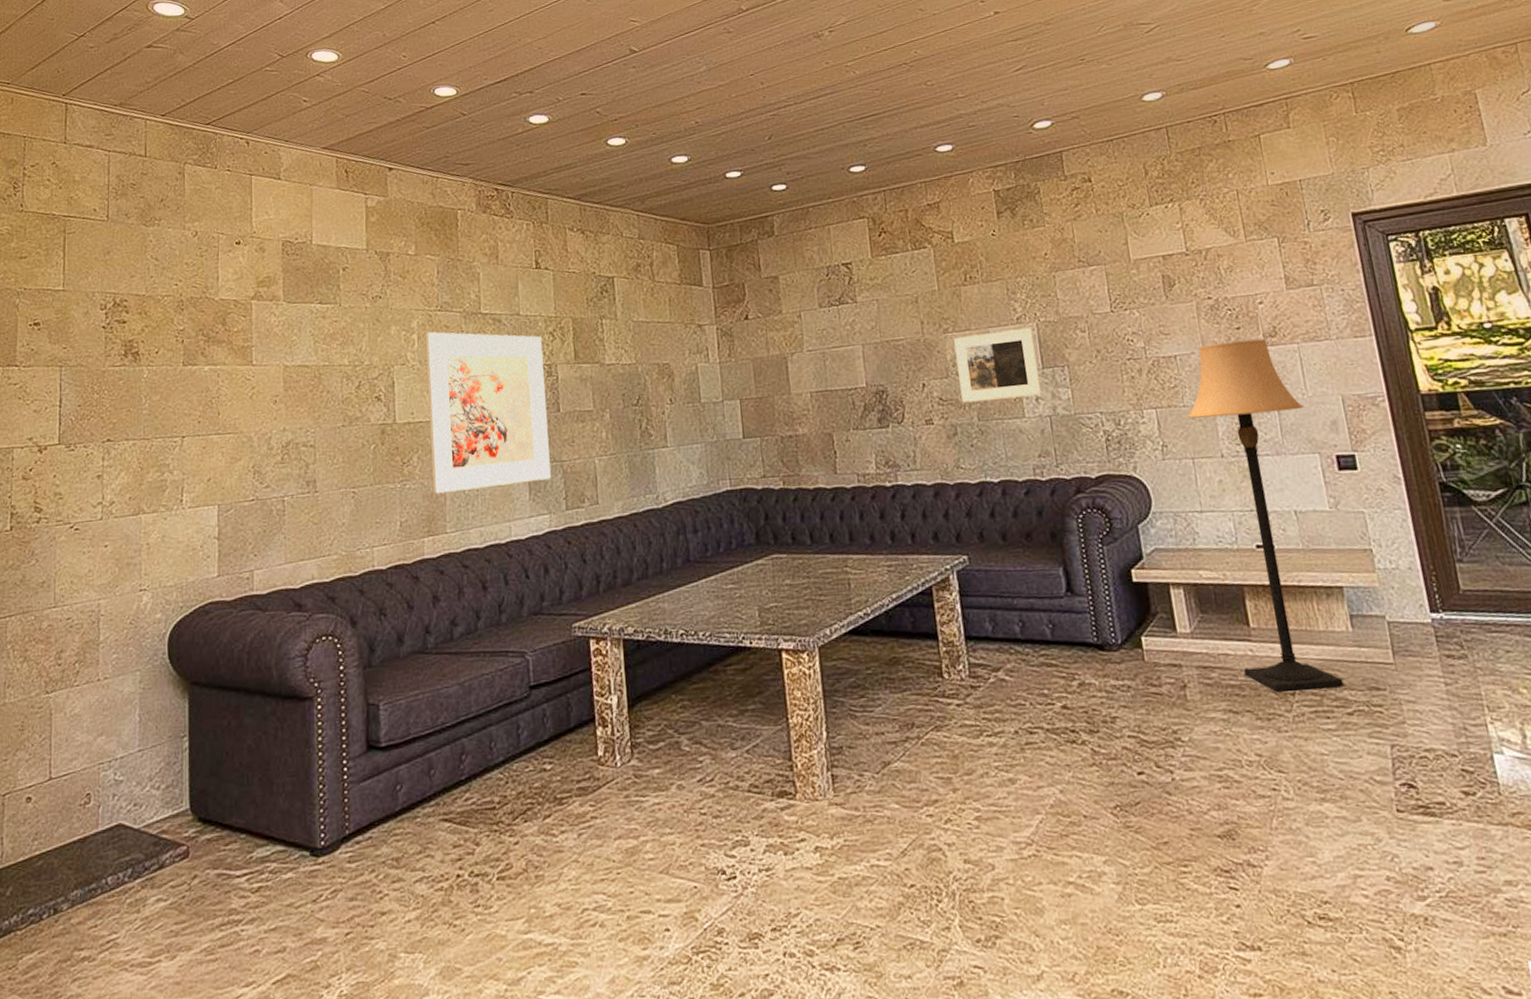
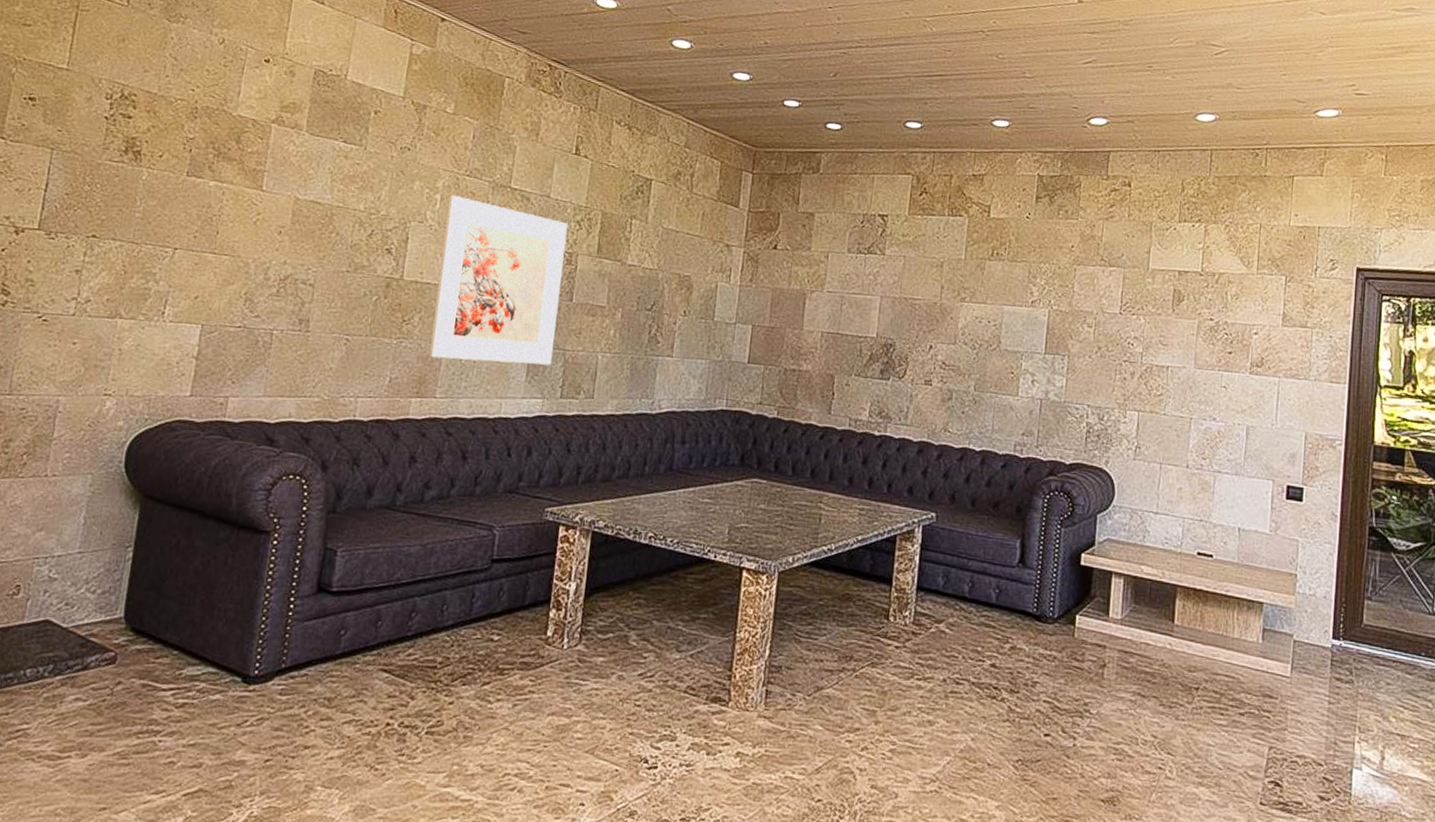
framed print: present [954,327,1042,403] -> none [963,308,1044,378]
lamp: present [1187,339,1344,692] -> none [1159,362,1270,690]

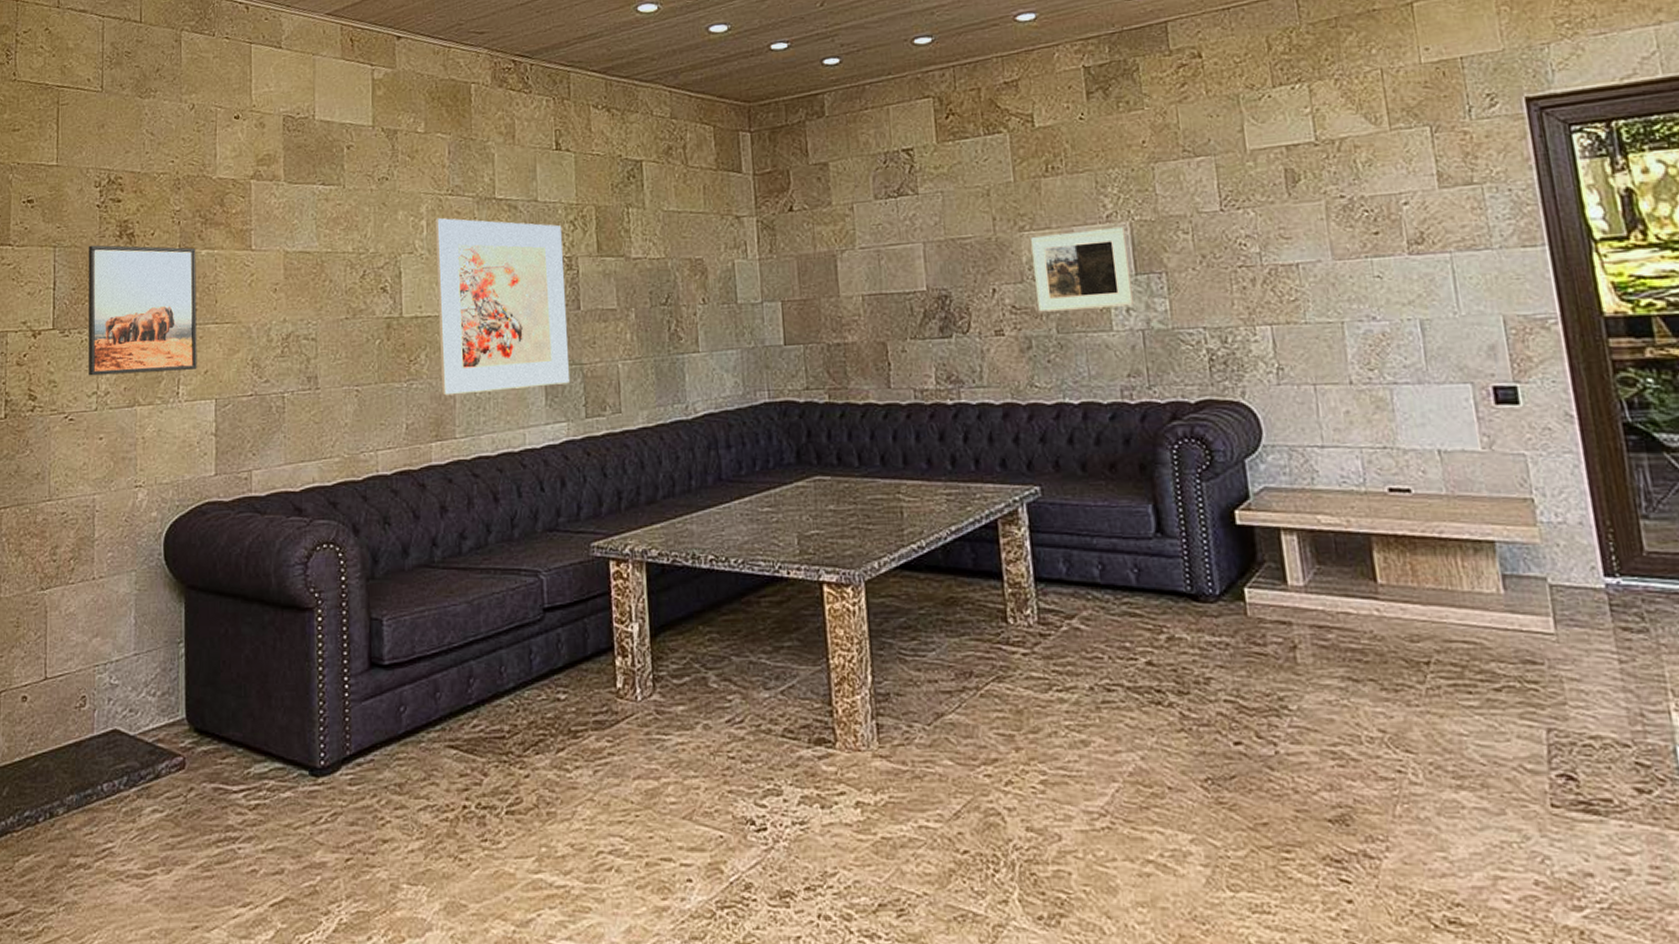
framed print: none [70,154,204,293] -> present [89,245,197,376]
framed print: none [963,308,1044,378] -> present [1031,226,1134,312]

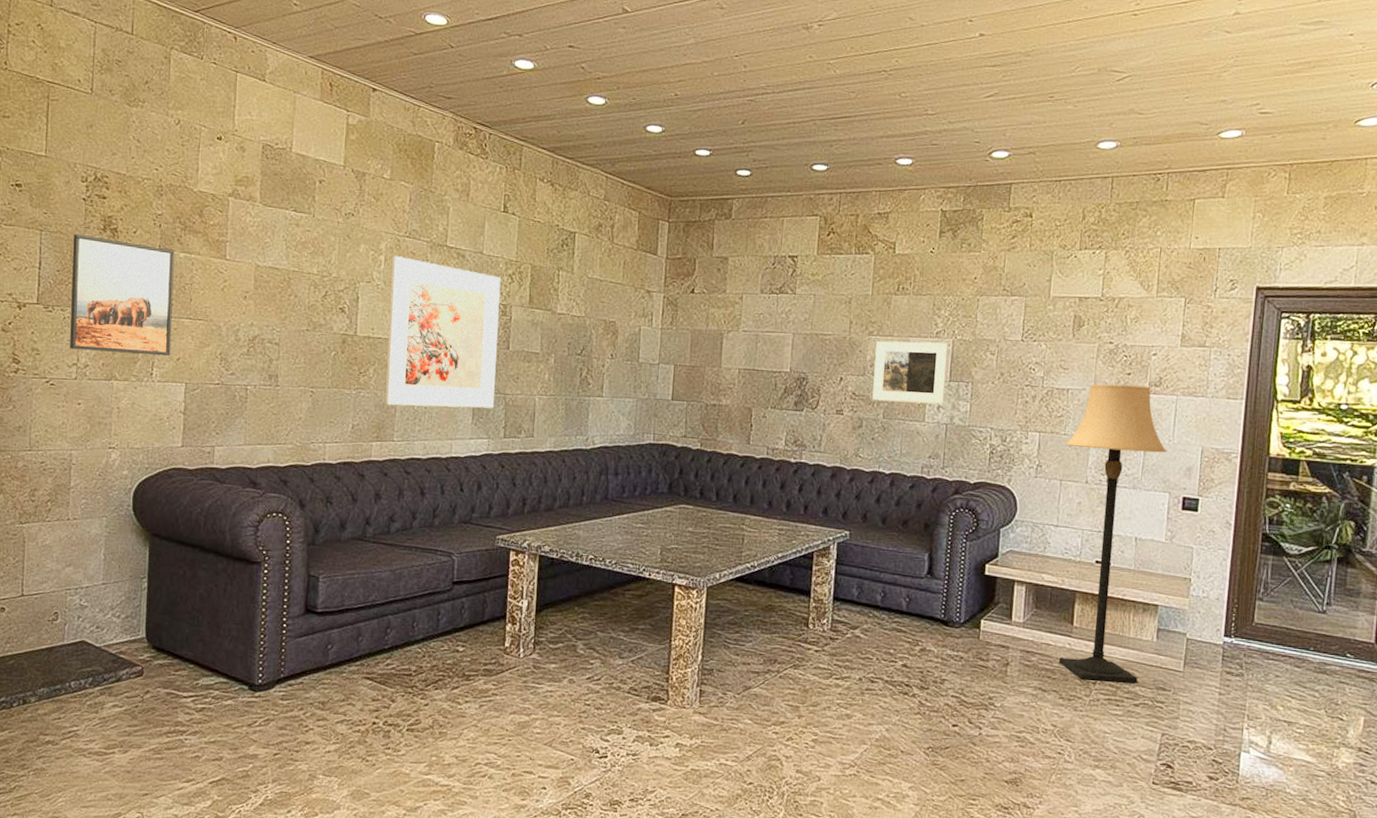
lamp: none [1309,246,1491,660] -> present [1058,384,1167,684]

